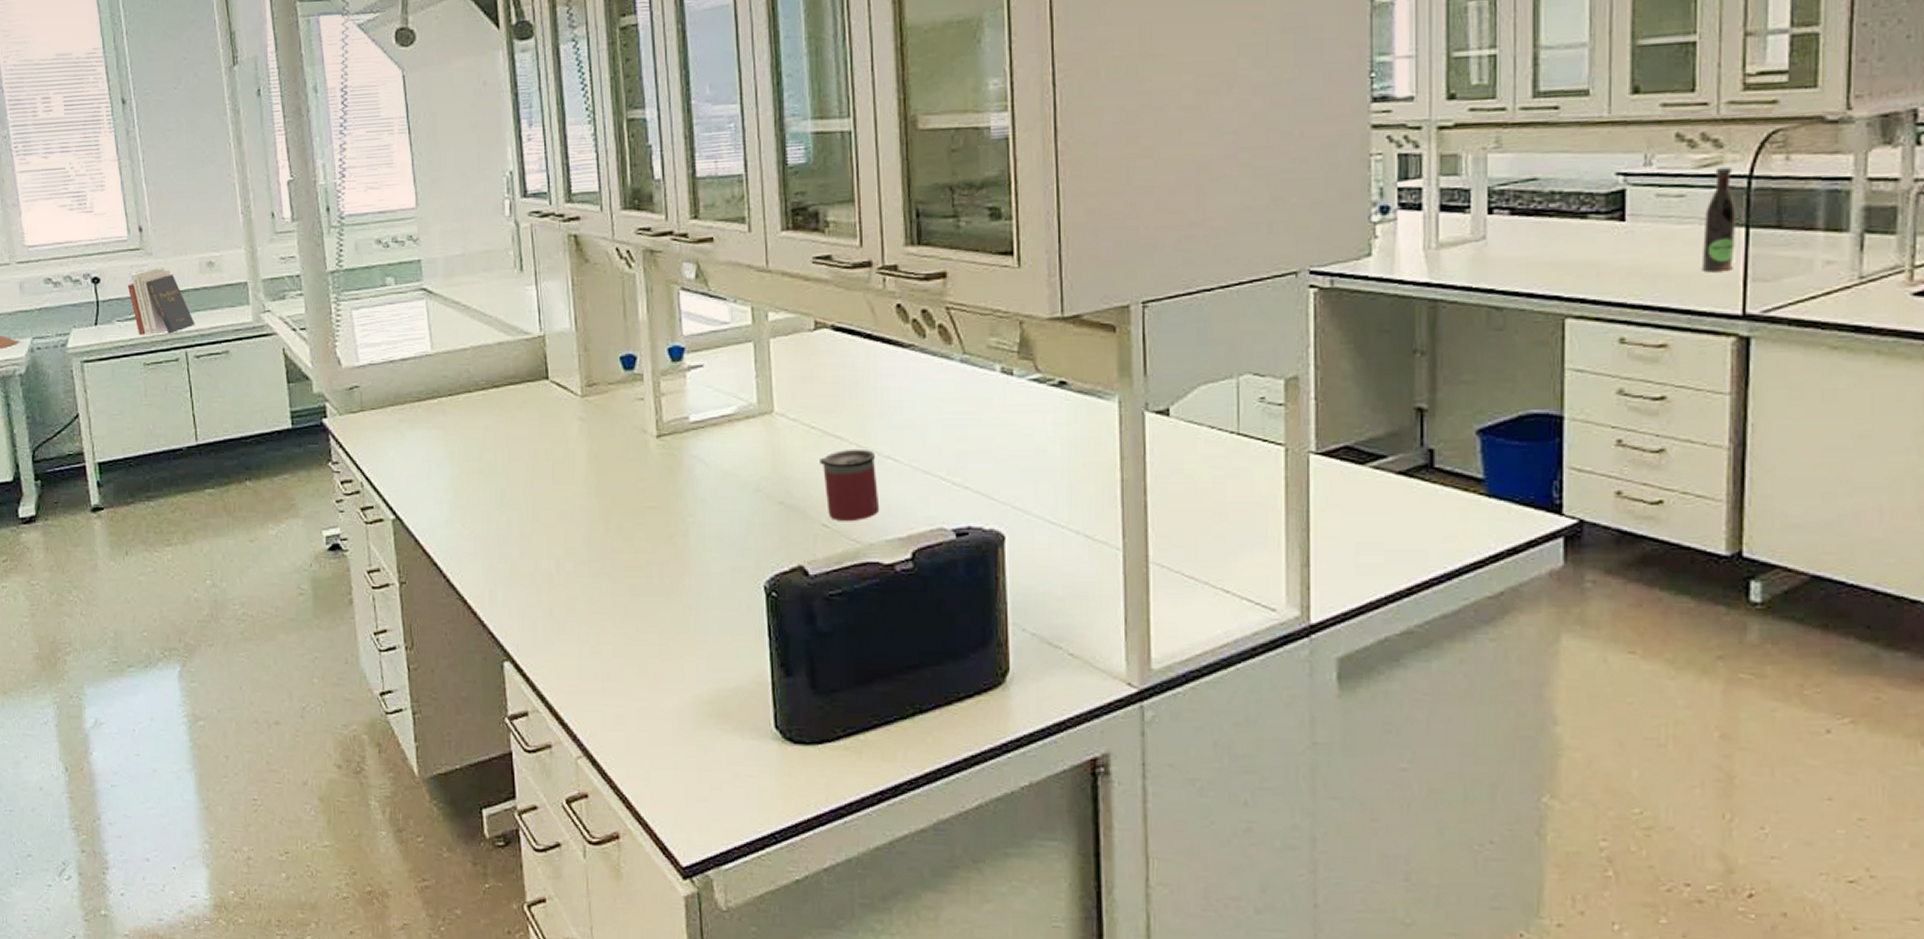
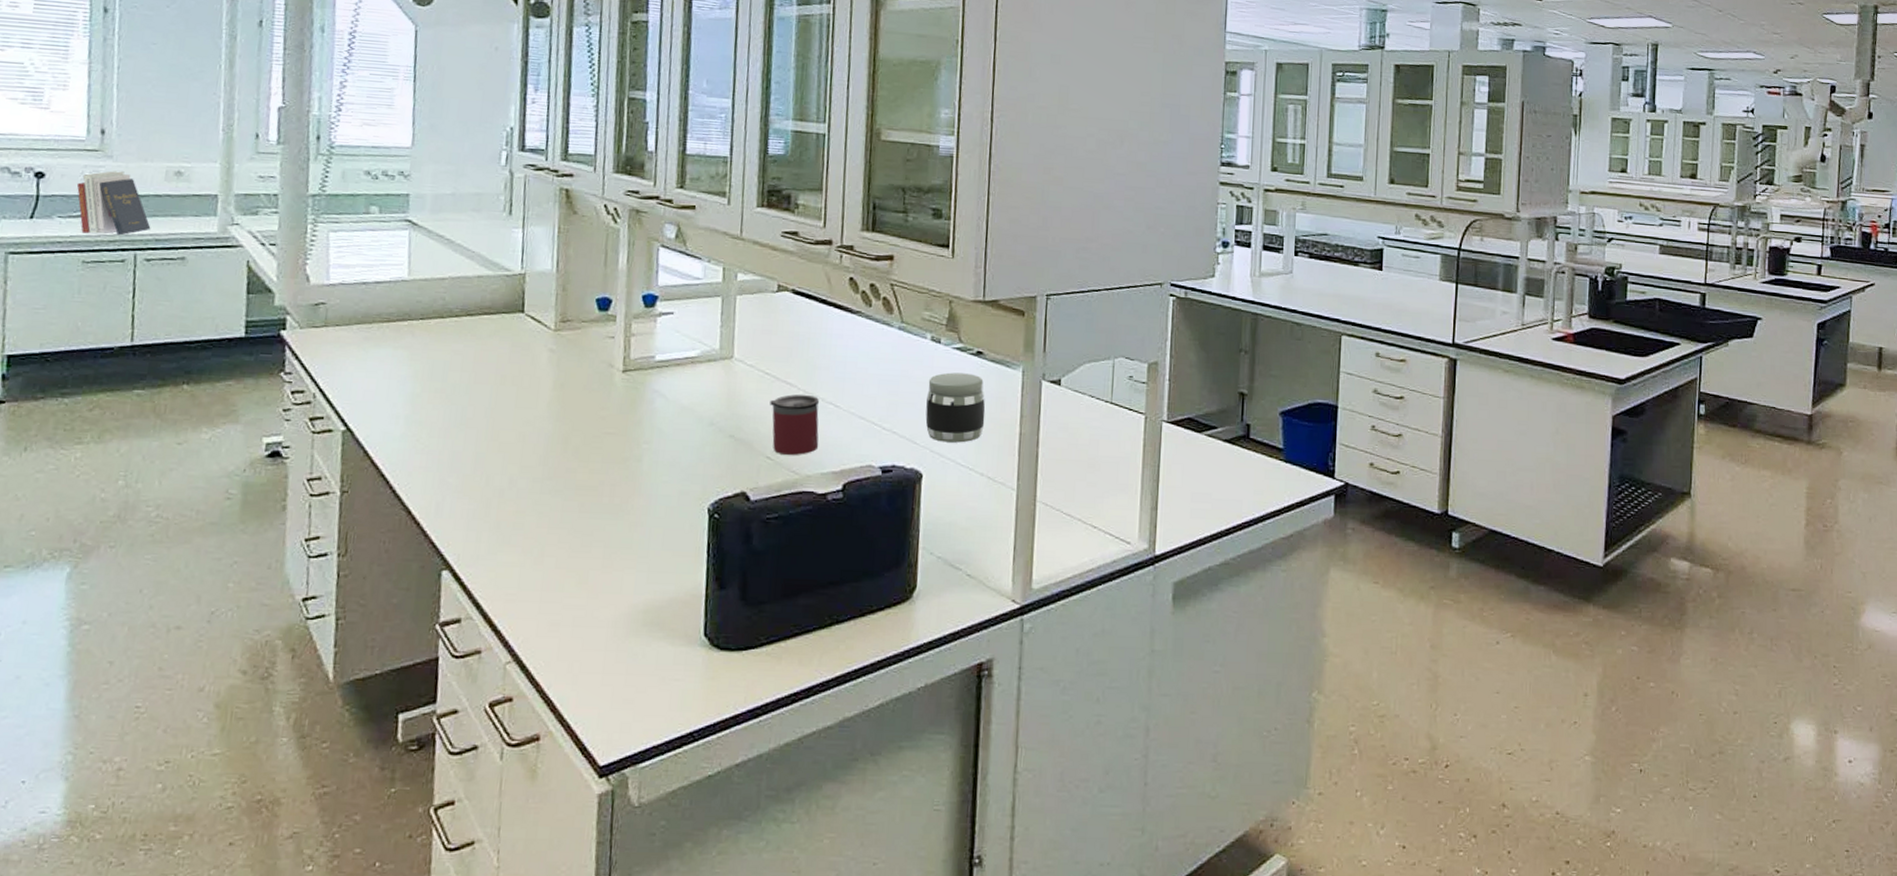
jar: none [1002,409,1076,496] -> present [925,372,986,443]
bottle: present [1701,168,1737,273] -> none [1428,241,1451,313]

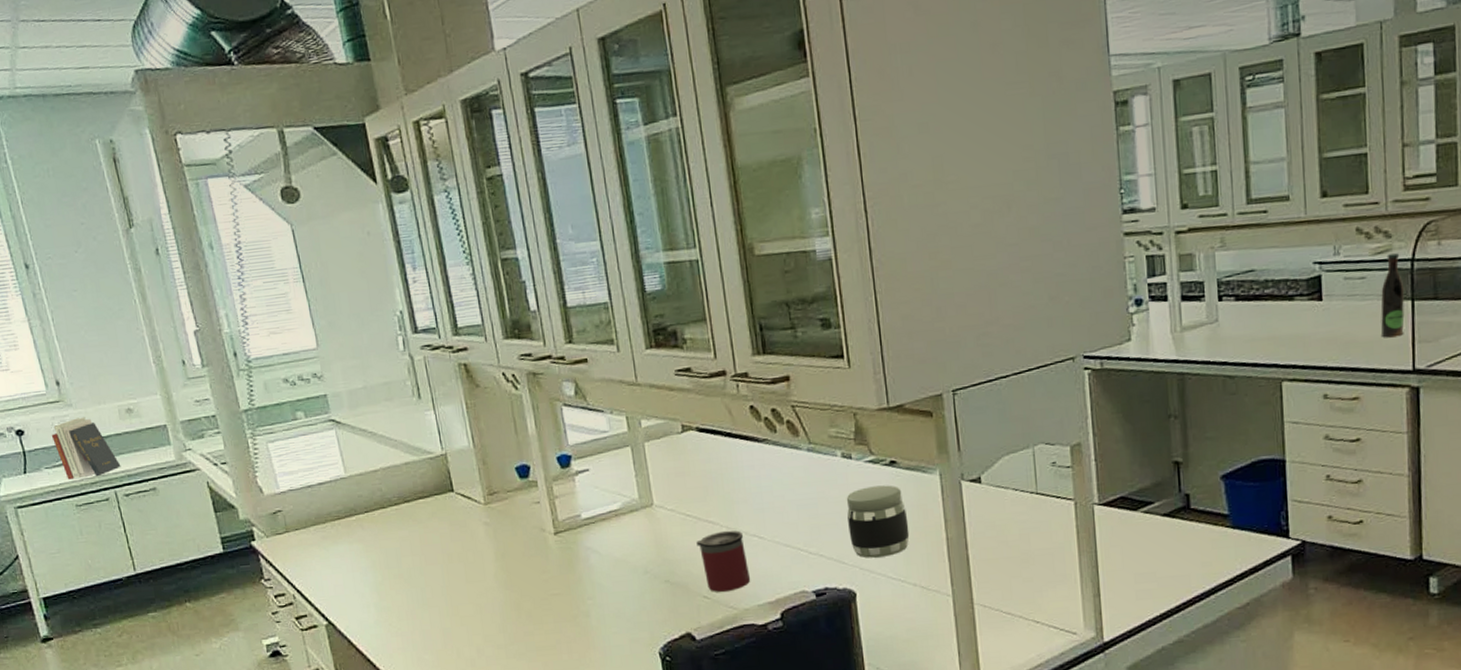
bottle: none [1428,241,1451,313] -> present [1380,253,1405,338]

